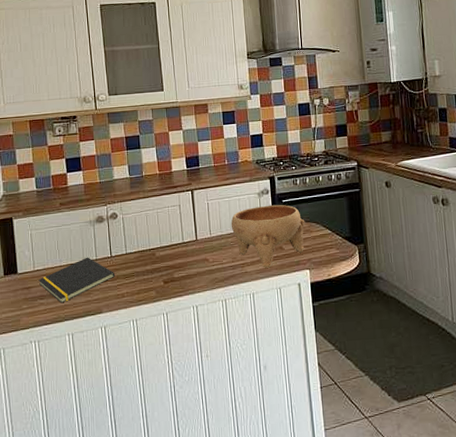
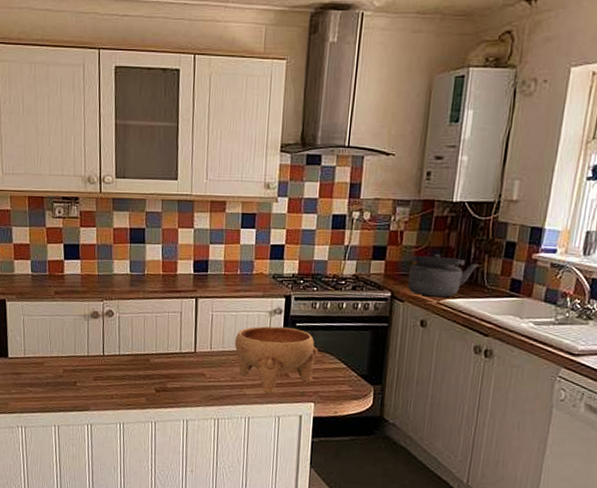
notepad: present [38,257,116,304] -> none [28,352,106,395]
kettle: none [367,125,422,161] -> present [407,254,479,297]

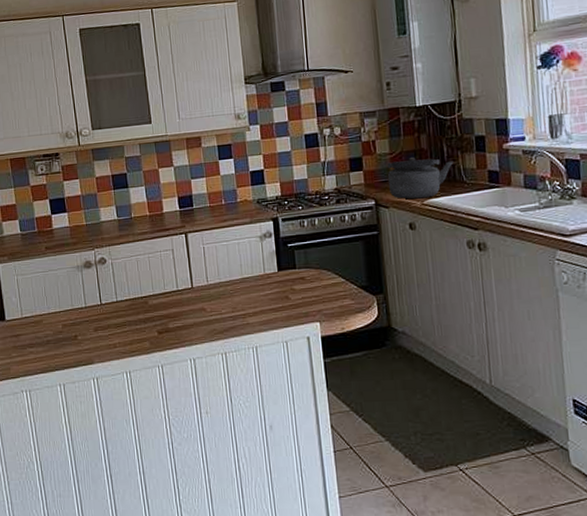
bowl: present [234,326,319,394] -> none [229,249,315,319]

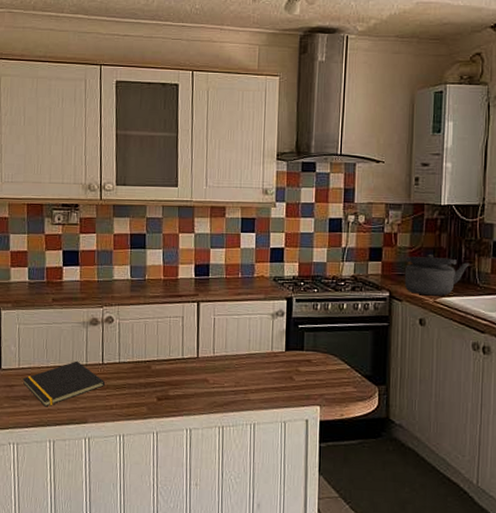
notepad: none [26,304,106,353] -> present [22,360,106,407]

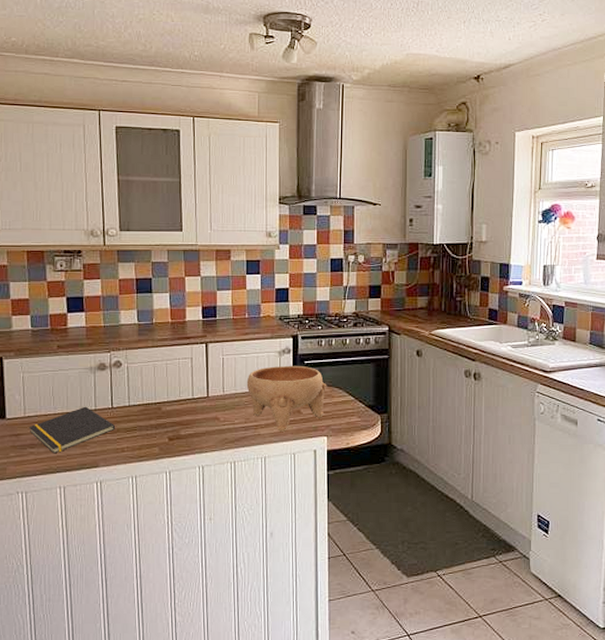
bowl: none [237,328,322,398] -> present [246,365,327,432]
kettle: present [404,255,470,296] -> none [402,290,461,329]

